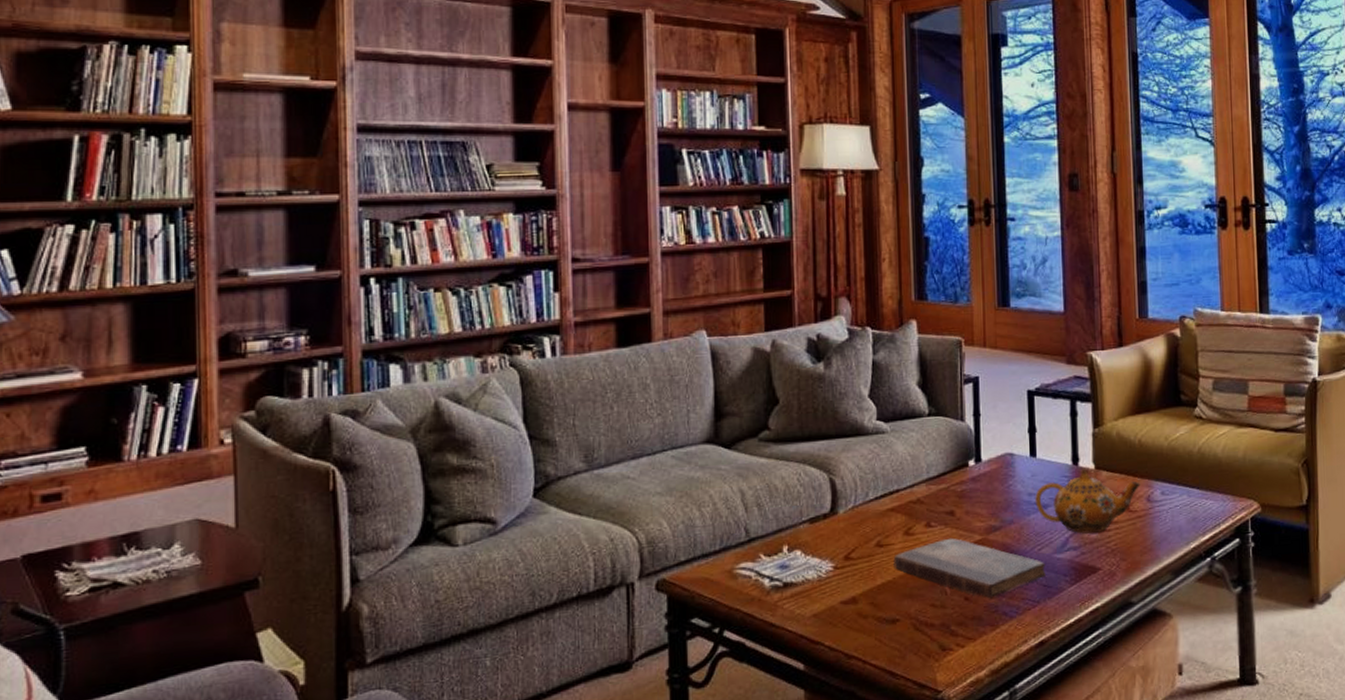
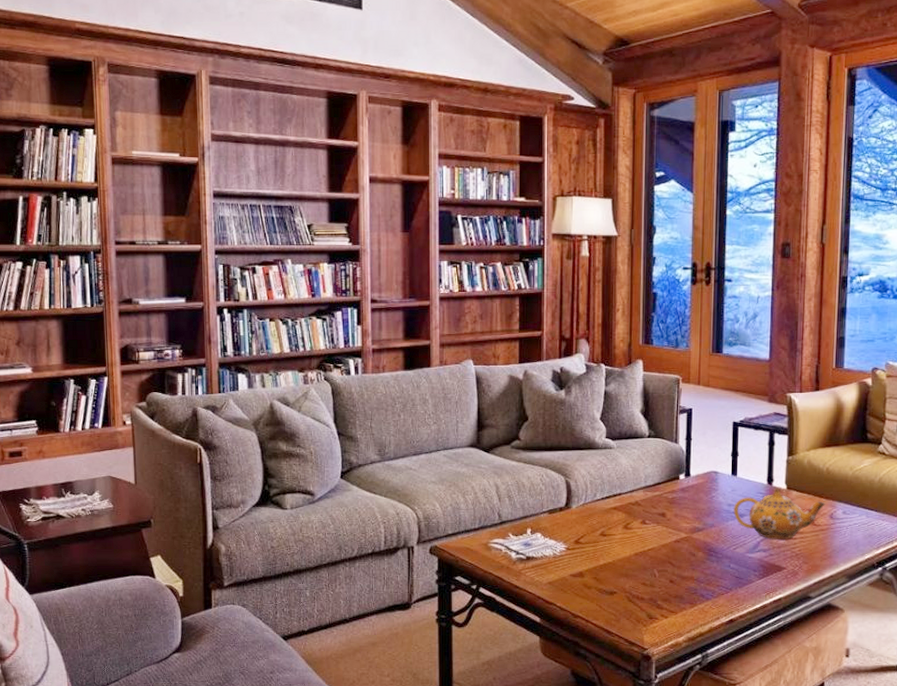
book: present [893,537,1046,599] -> none [614,534,739,583]

